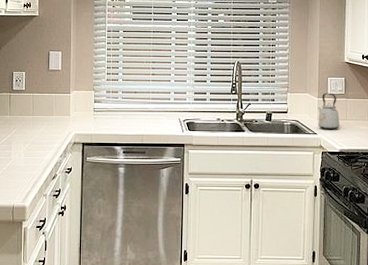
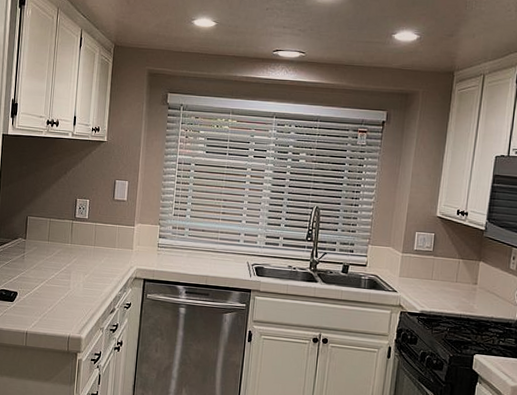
kettle: present [317,93,340,130] -> none [398,248,425,289]

